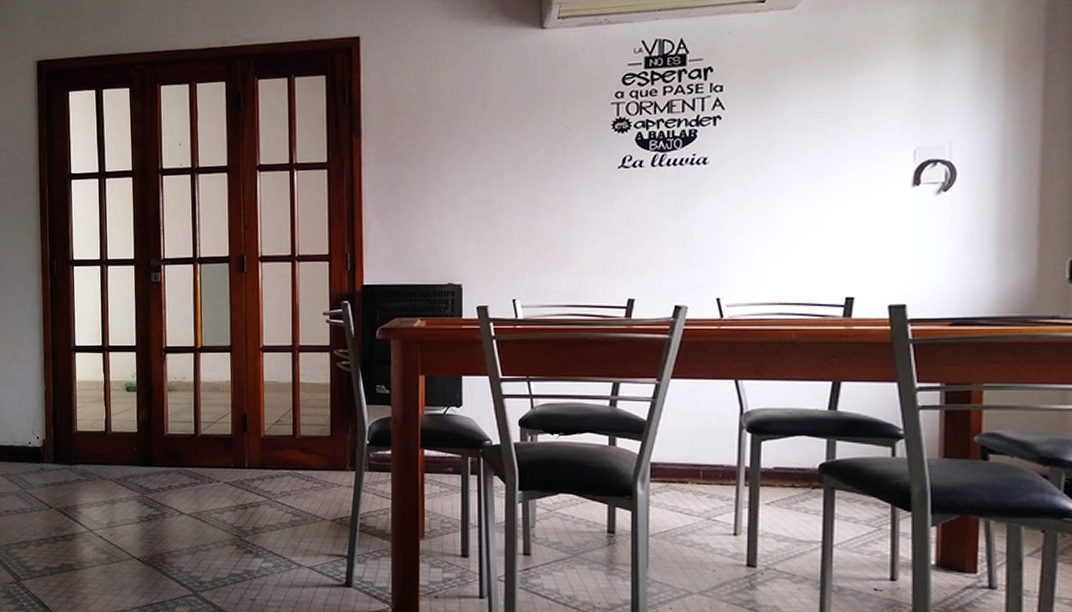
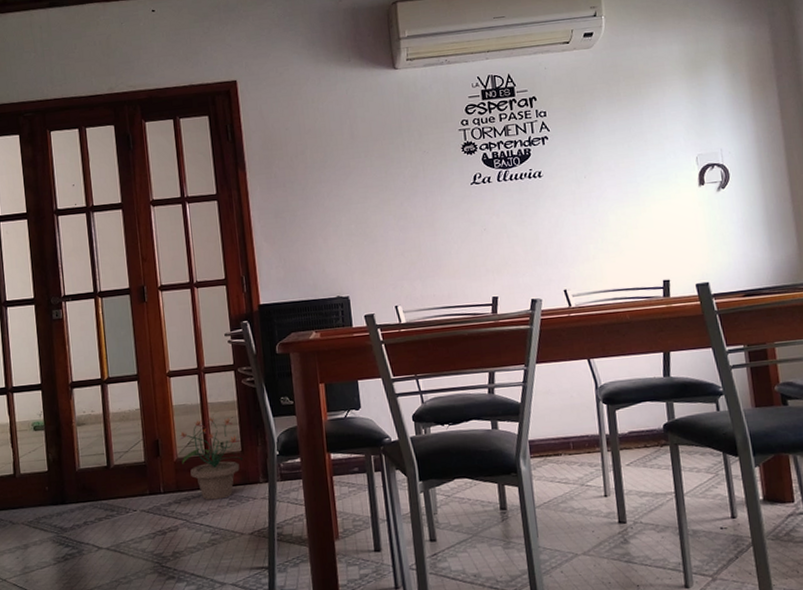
potted plant: none [268,397,332,482] -> present [179,416,244,500]

